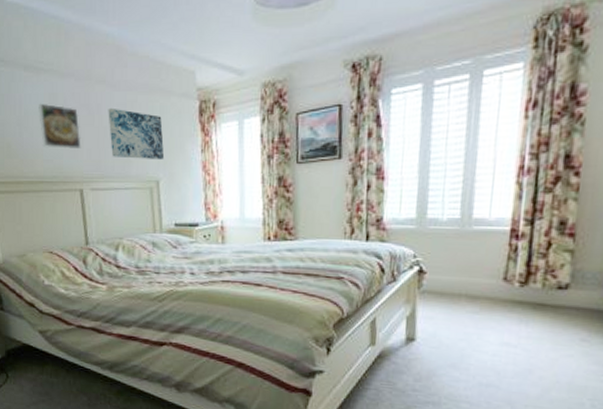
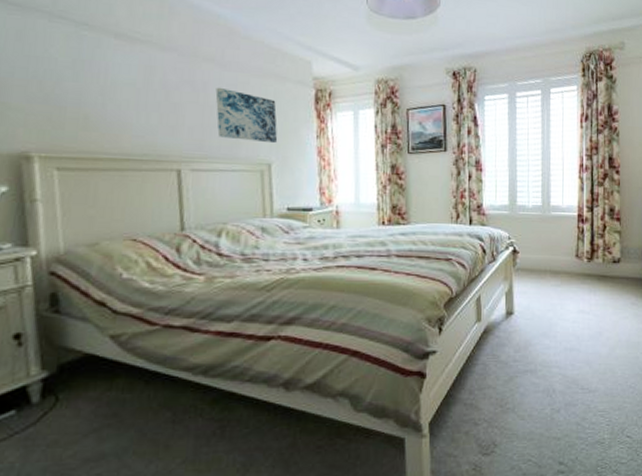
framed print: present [39,103,81,149] -> none [129,74,182,126]

